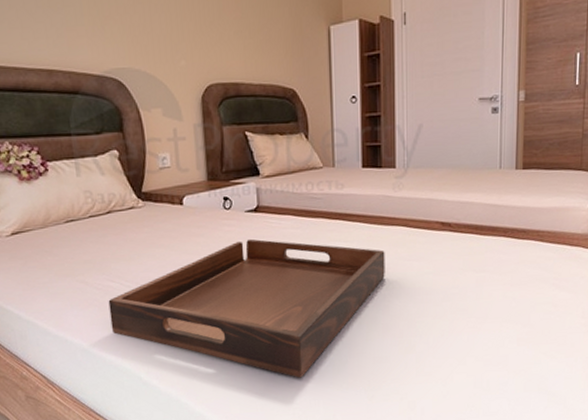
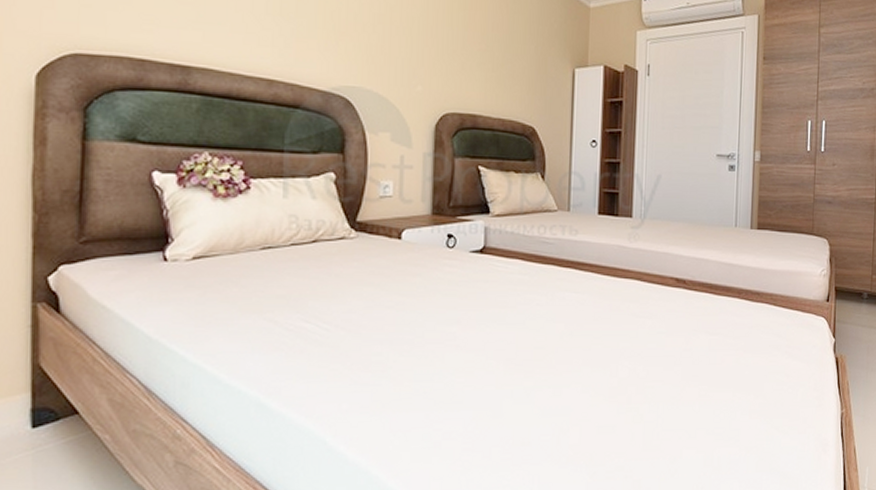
serving tray: present [108,238,385,378] -> none [297,282,617,448]

